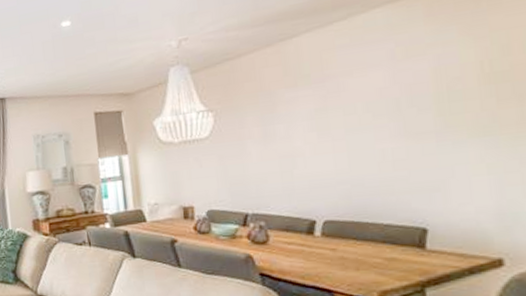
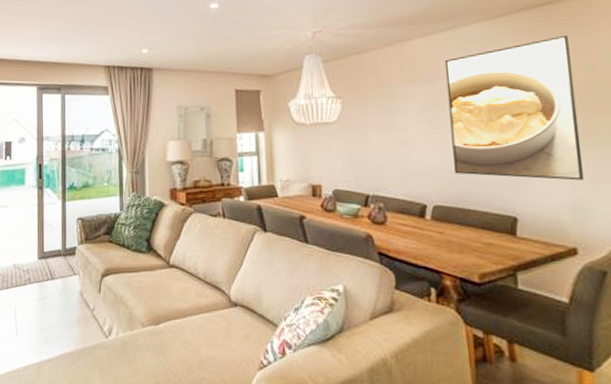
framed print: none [337,8,515,185] -> present [444,35,584,181]

